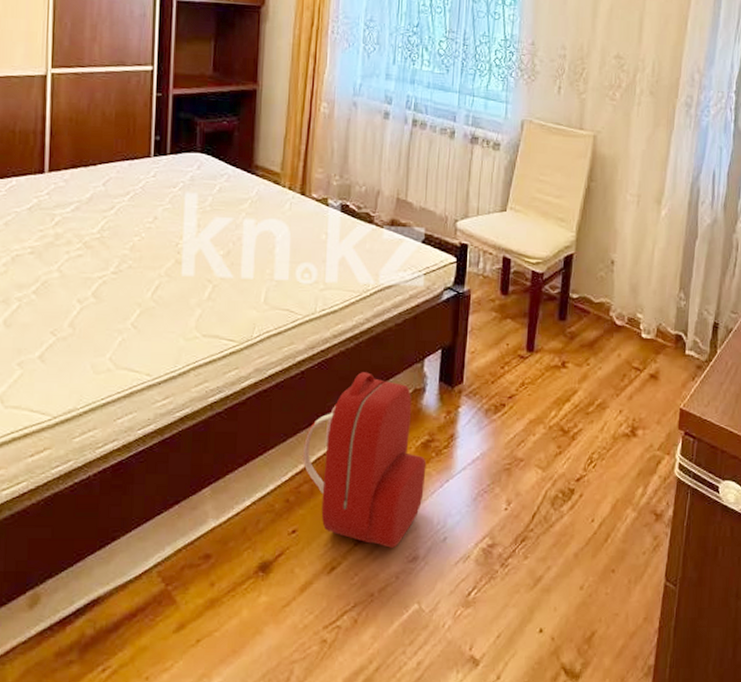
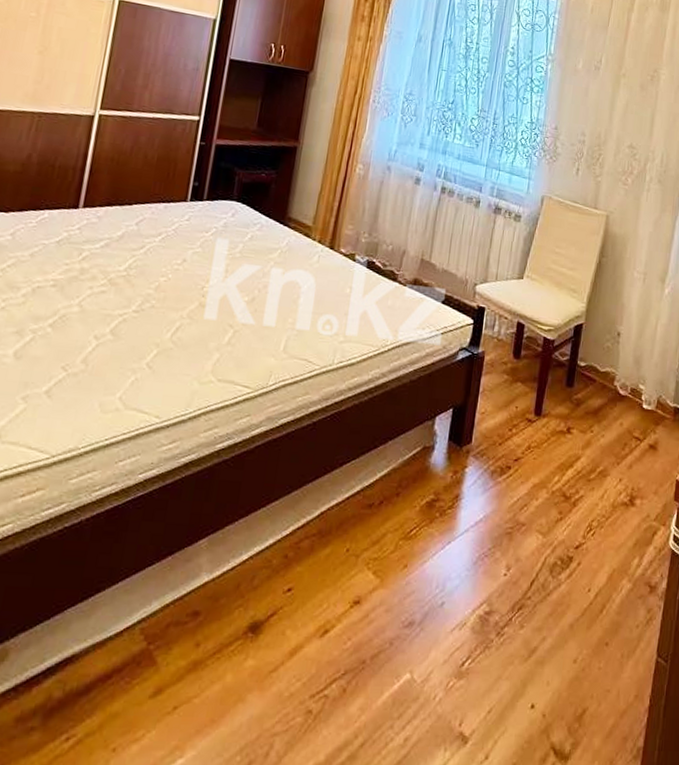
backpack: present [302,372,427,548] -> none [305,426,430,612]

